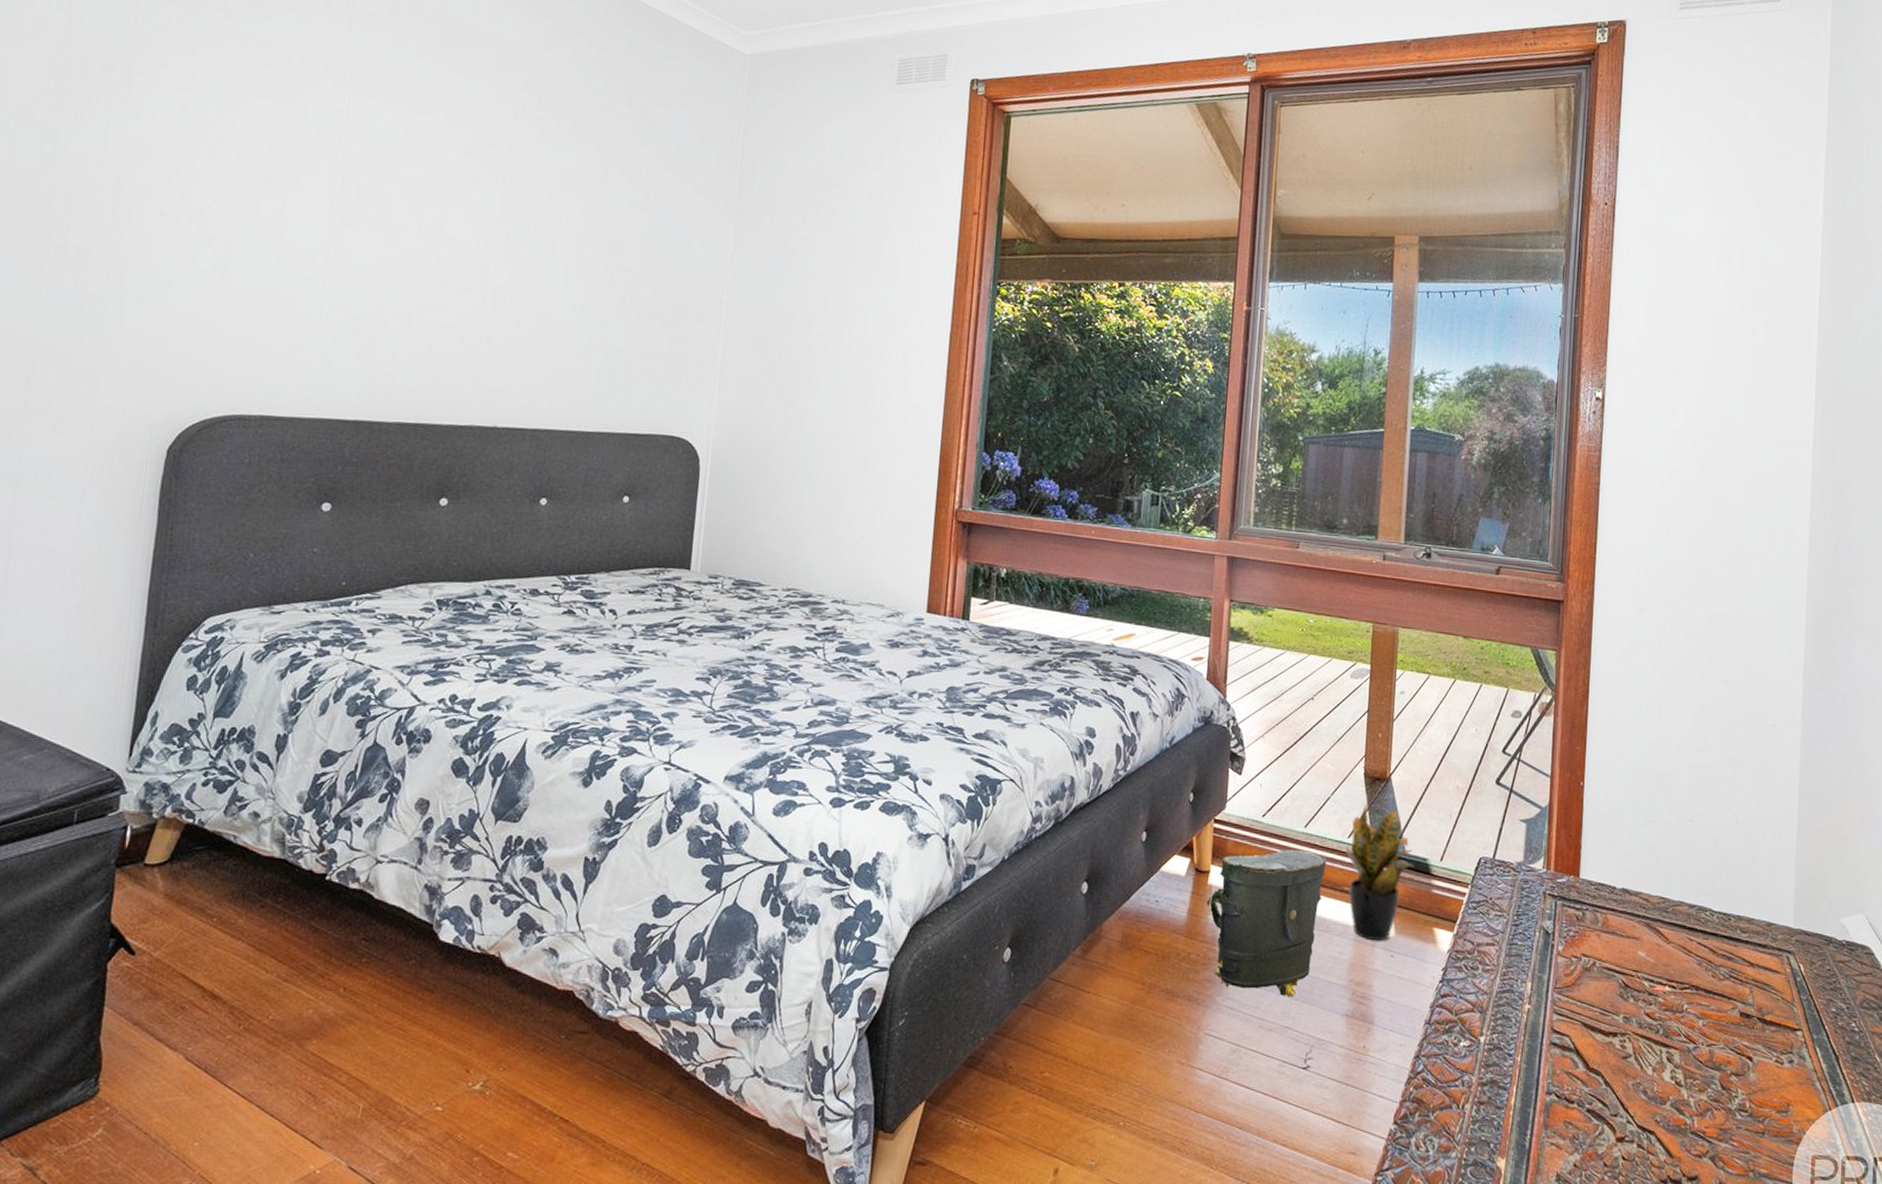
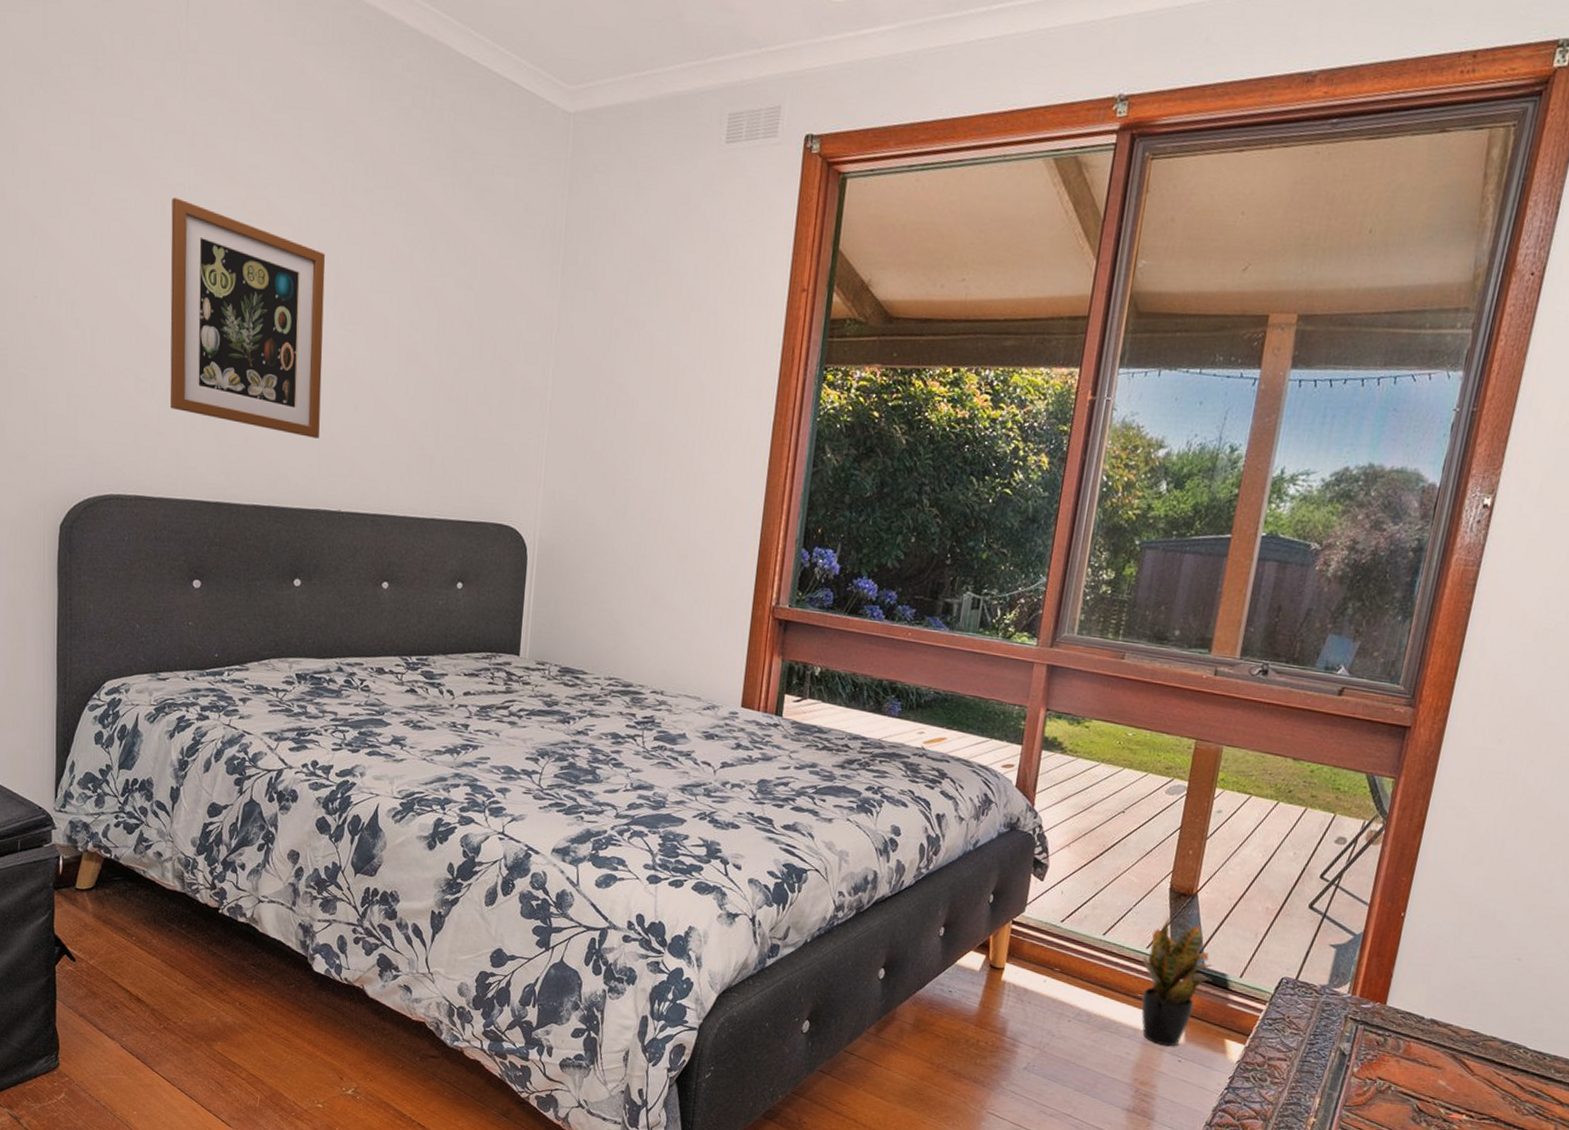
wall art: none [310,121,491,354] -> present [170,197,325,438]
bag: present [1207,849,1328,996] -> none [998,954,1123,1088]

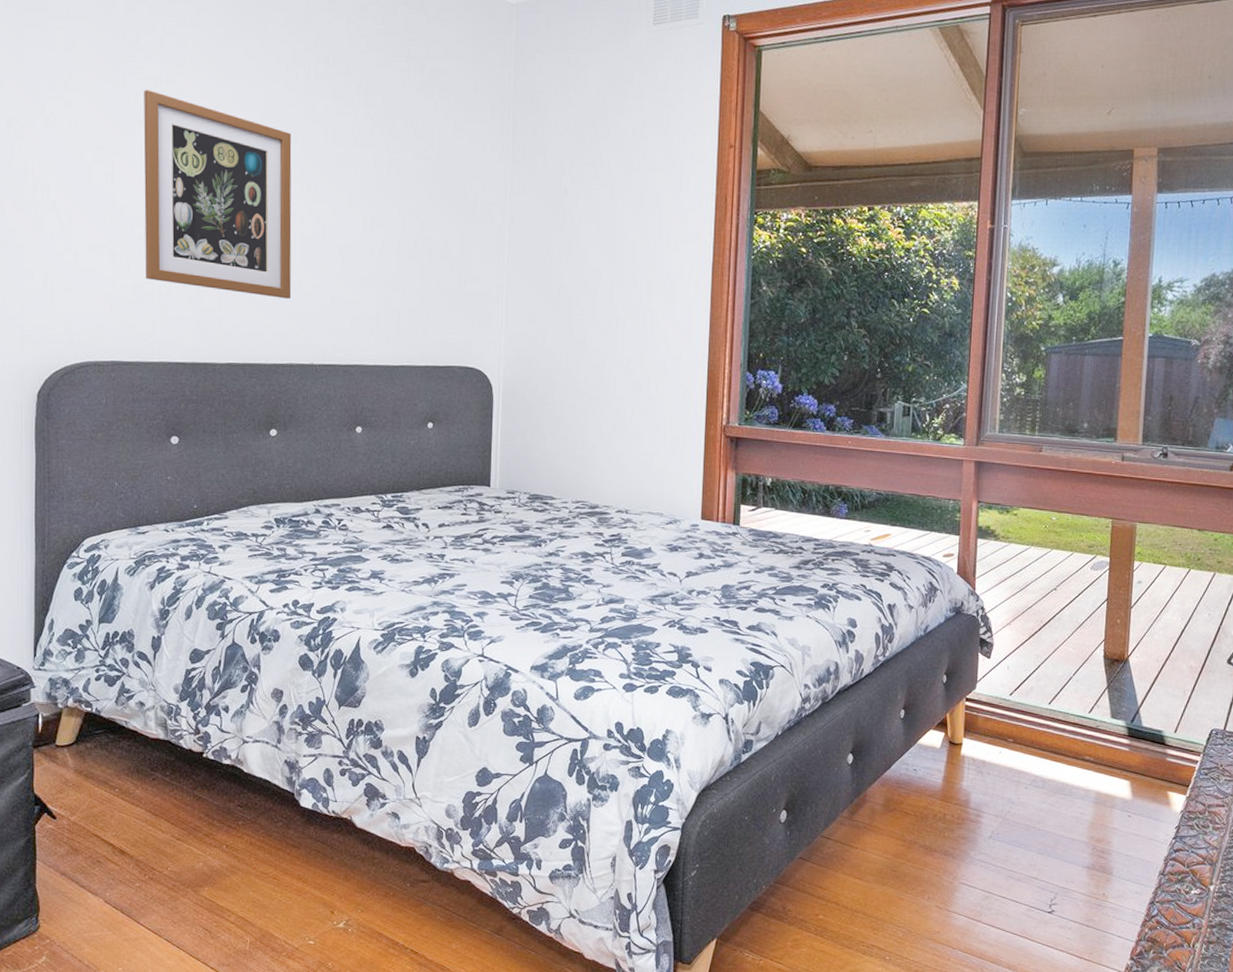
potted plant: present [1141,916,1213,1047] -> none [1087,682,1150,803]

